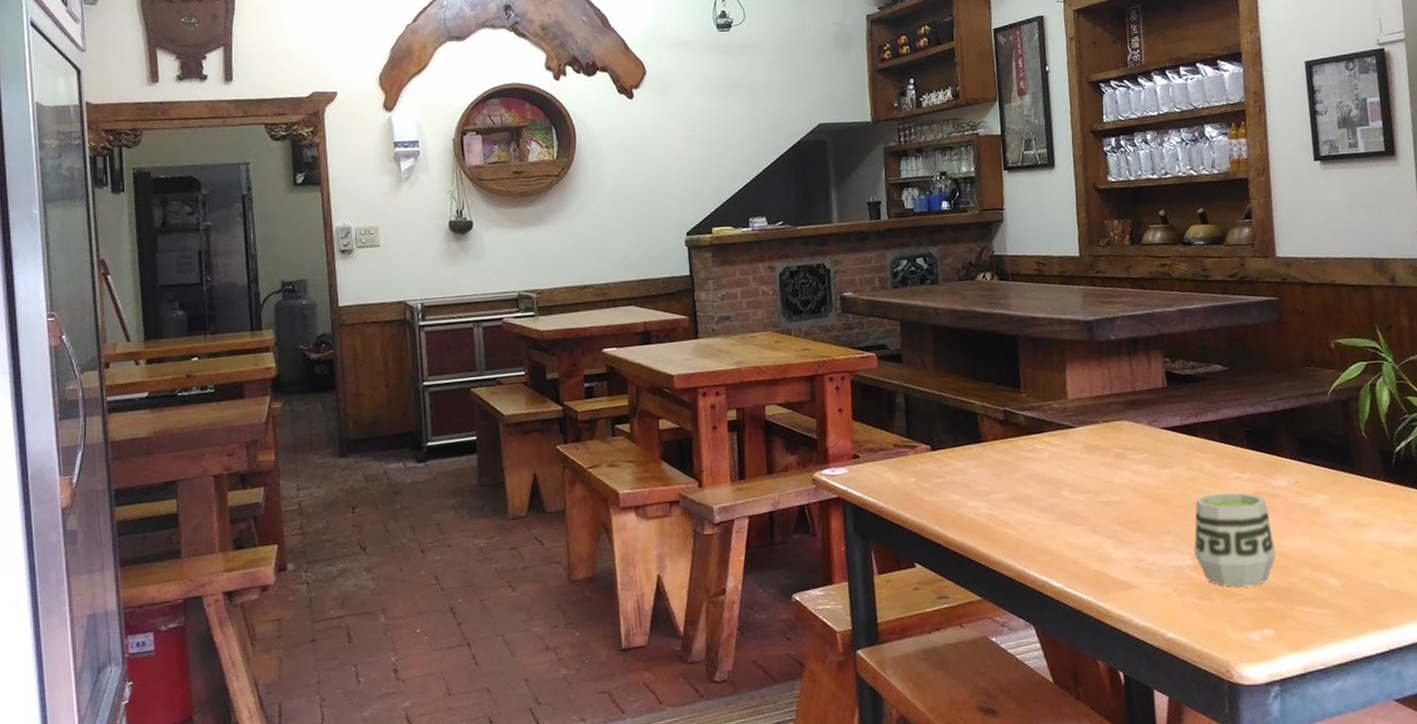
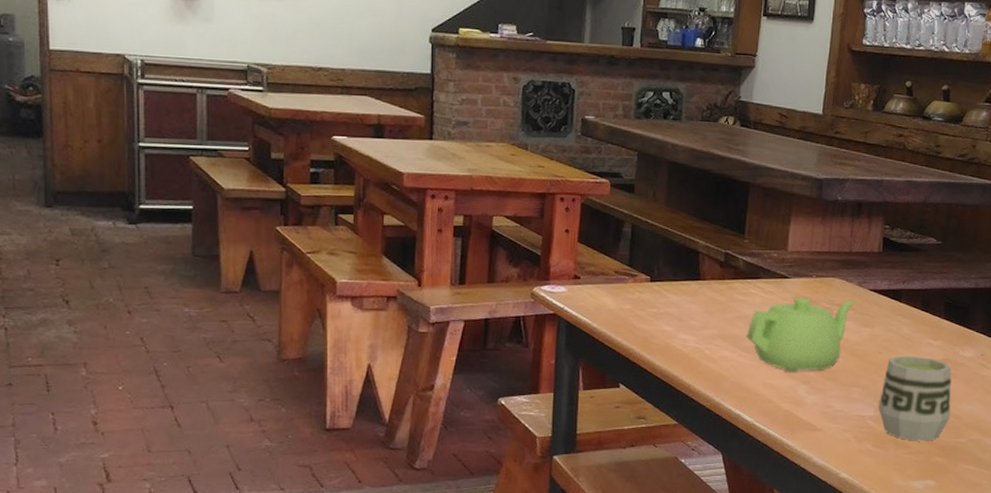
teapot: none [1040,442,1149,528] -> present [747,297,856,372]

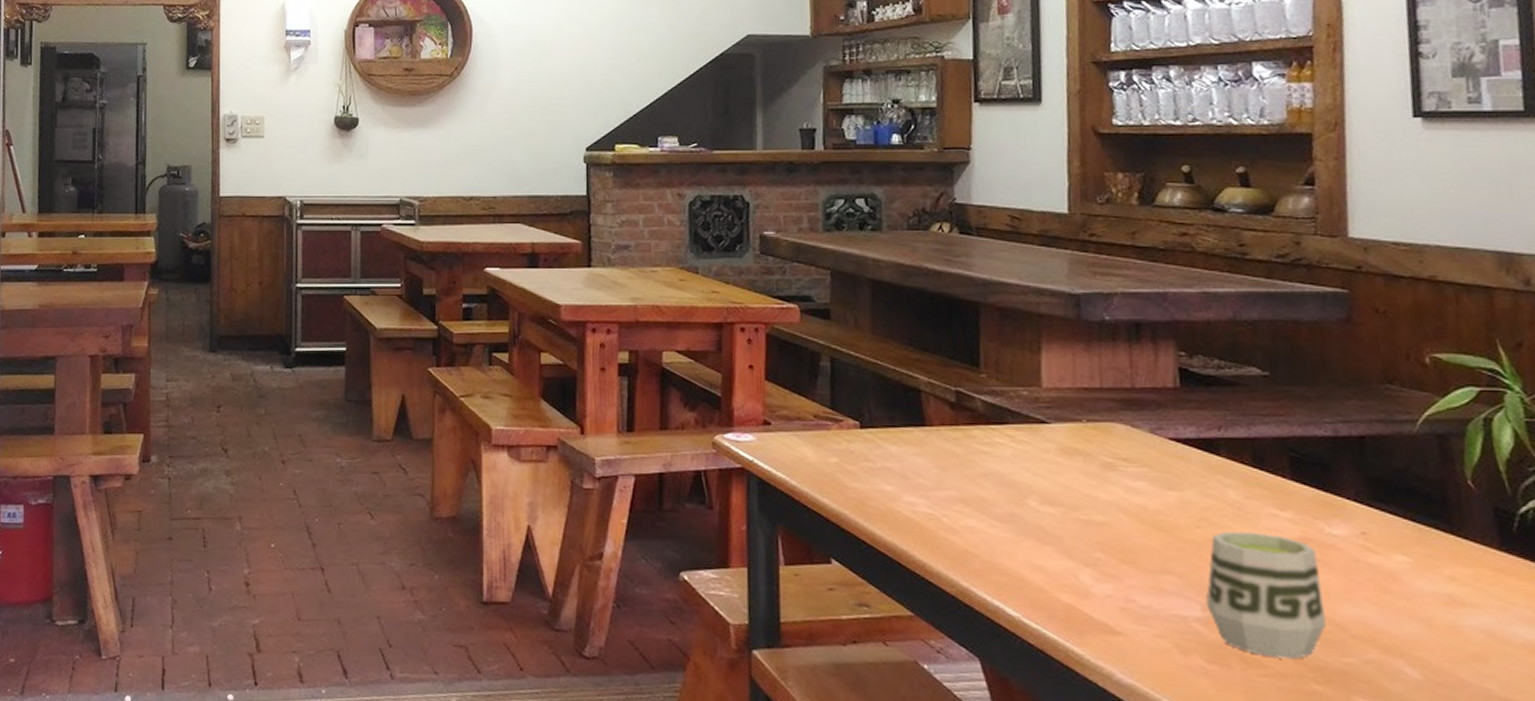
teapot: present [747,297,856,372] -> none [997,449,1150,551]

